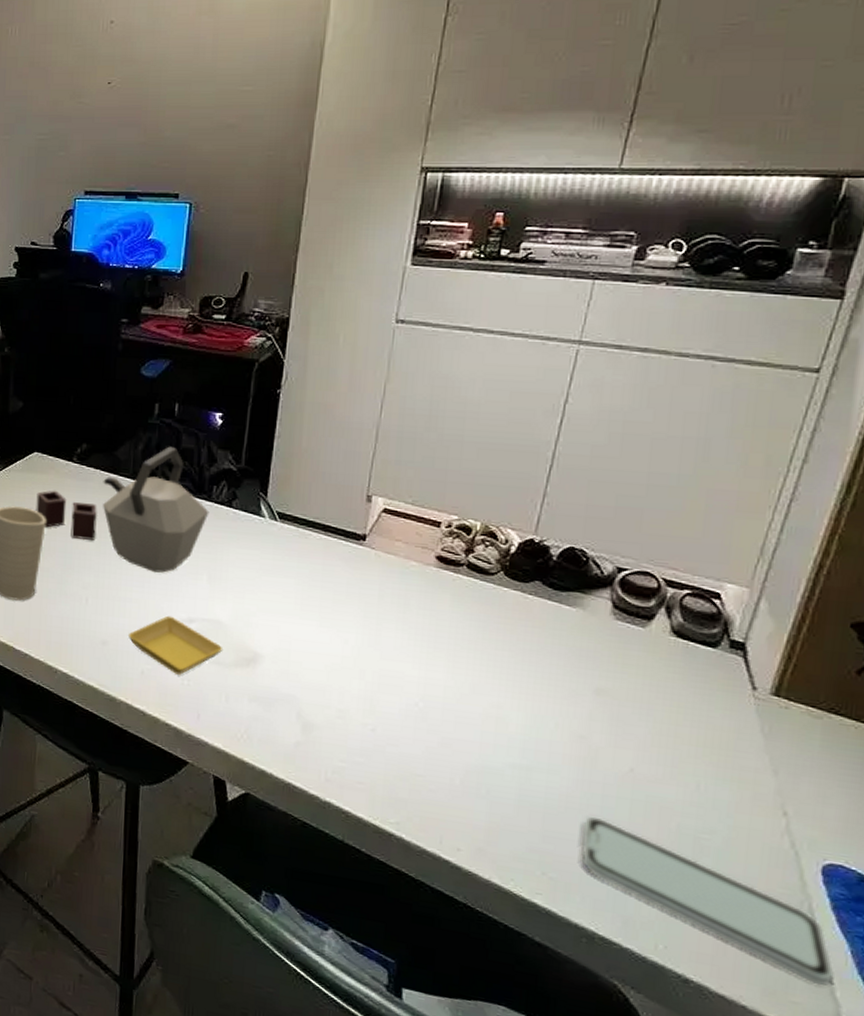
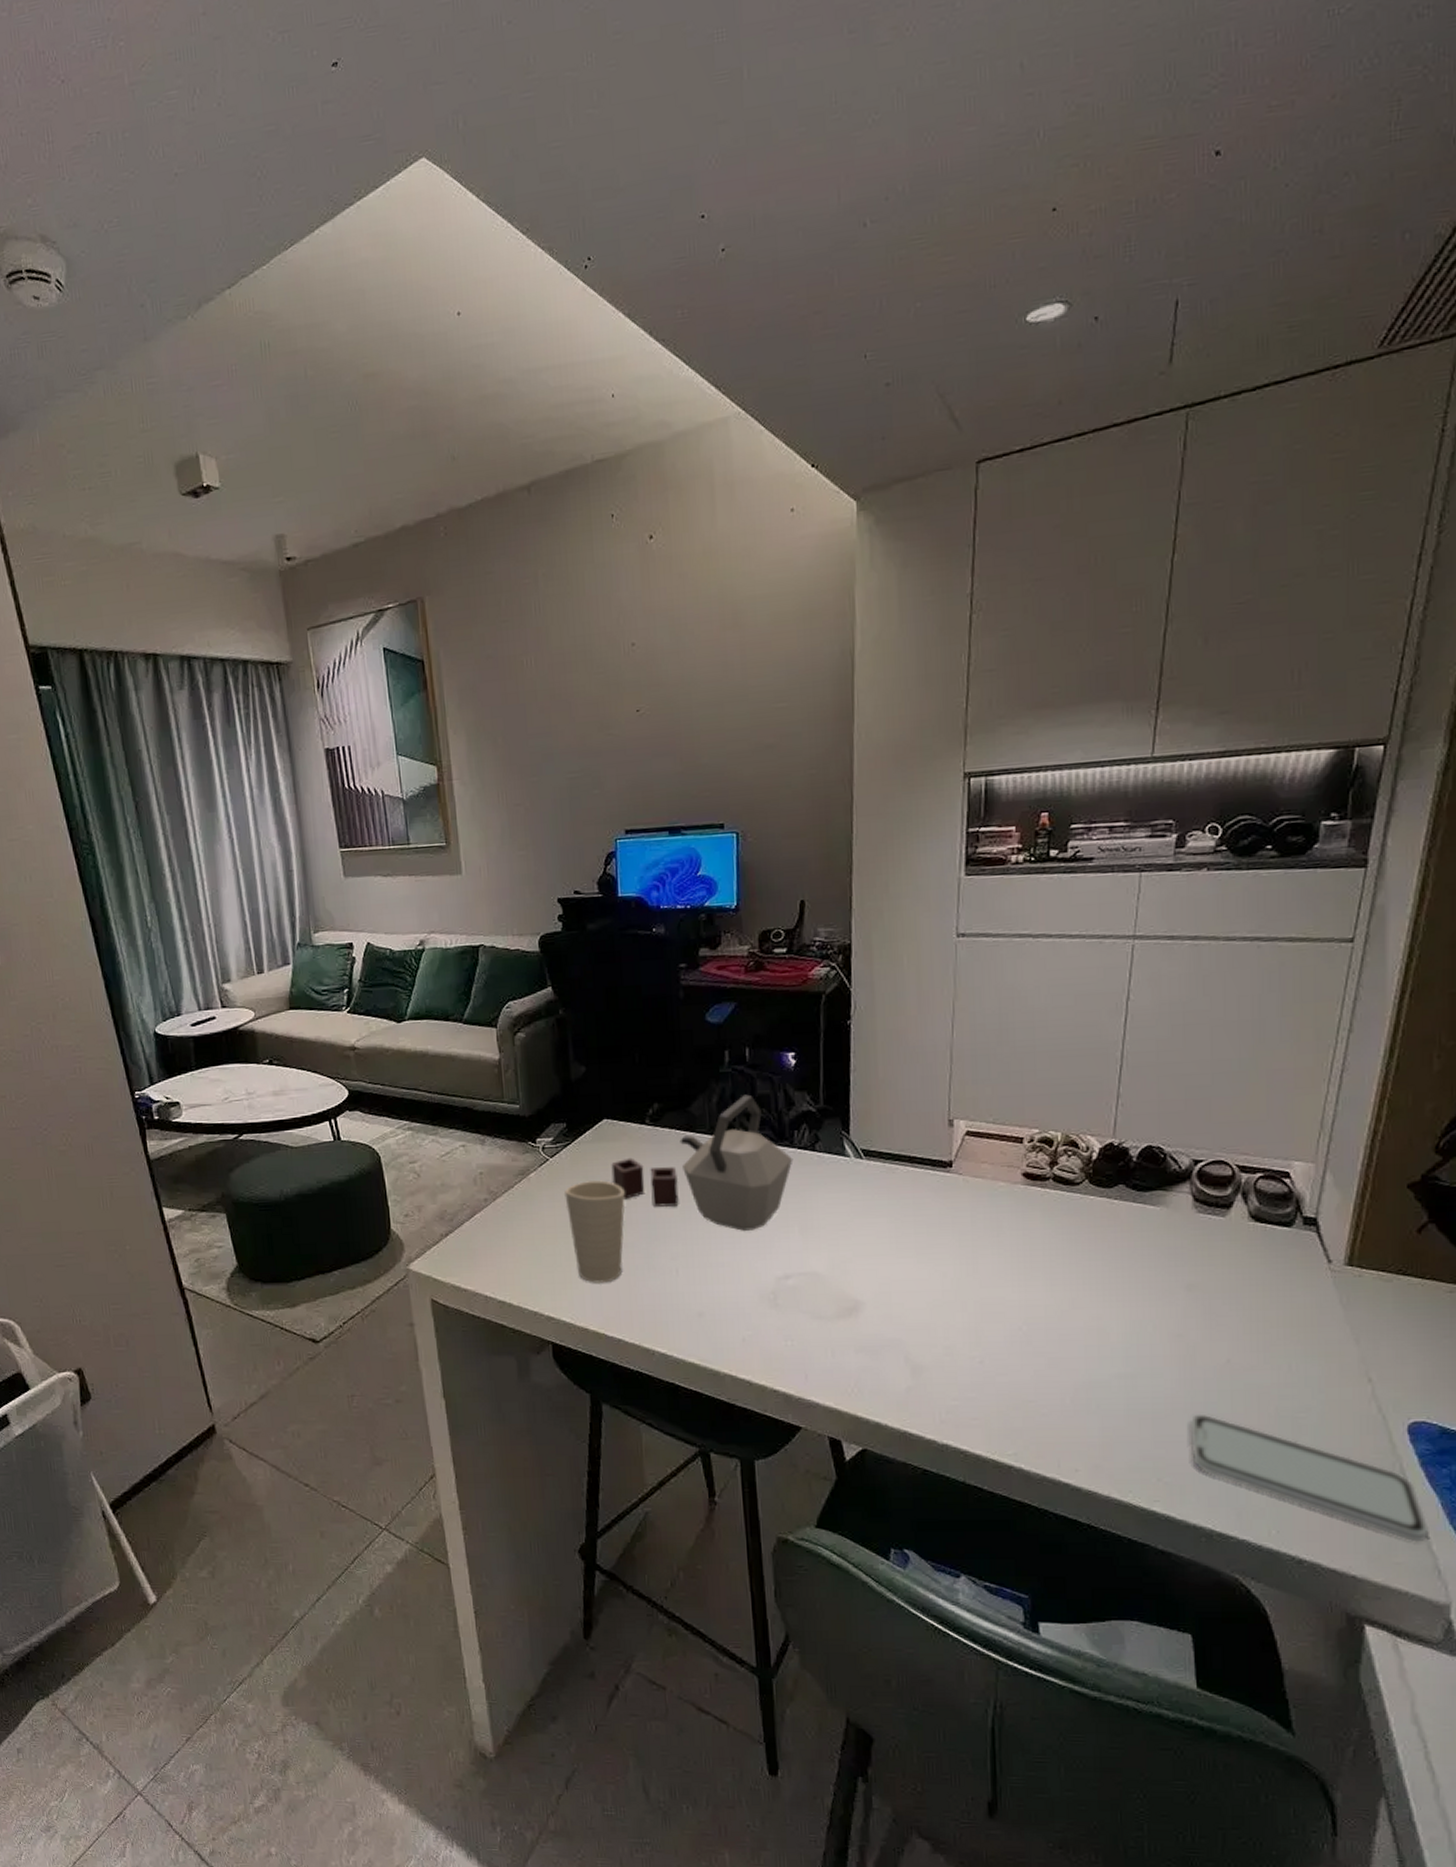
saucer: present [127,615,224,675] -> none [724,1275,824,1336]

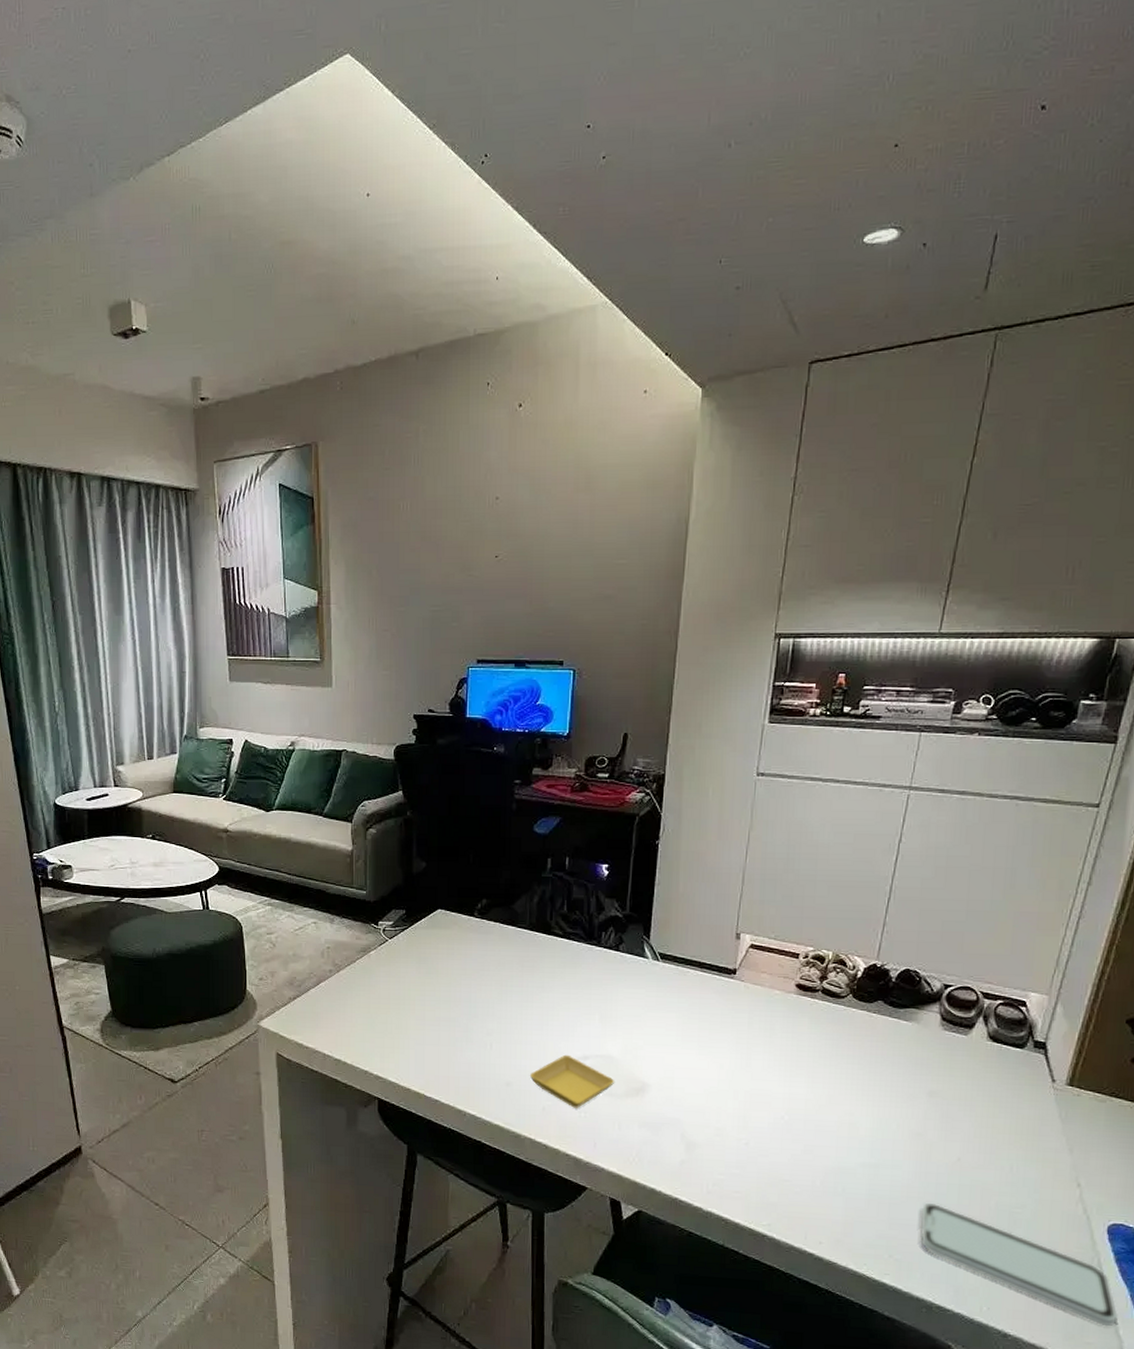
cup: present [564,1180,625,1283] -> none [399,961,451,1051]
kettle: present [611,1094,793,1231] -> none [441,897,599,1015]
saucer: none [724,1275,824,1336] -> present [529,1054,615,1108]

